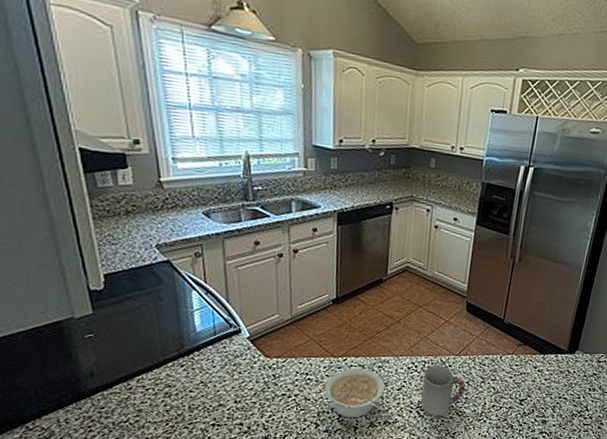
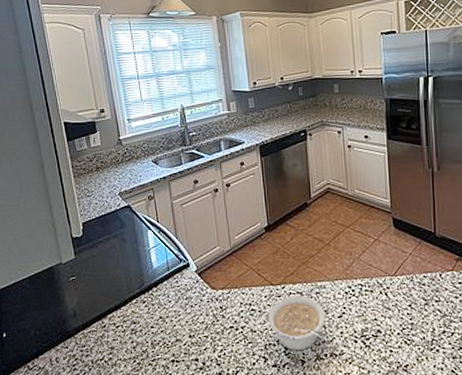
cup: present [421,365,465,416] -> none [363,288,409,345]

